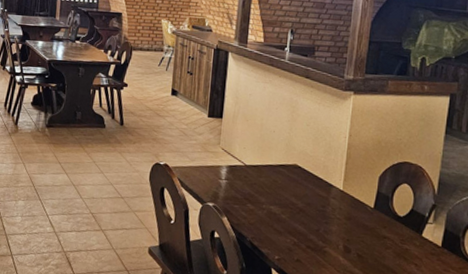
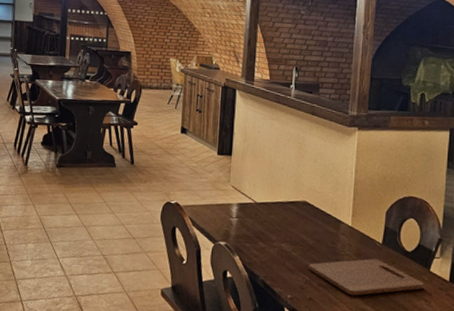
cutting board: none [297,222,415,259] -> present [308,258,424,296]

